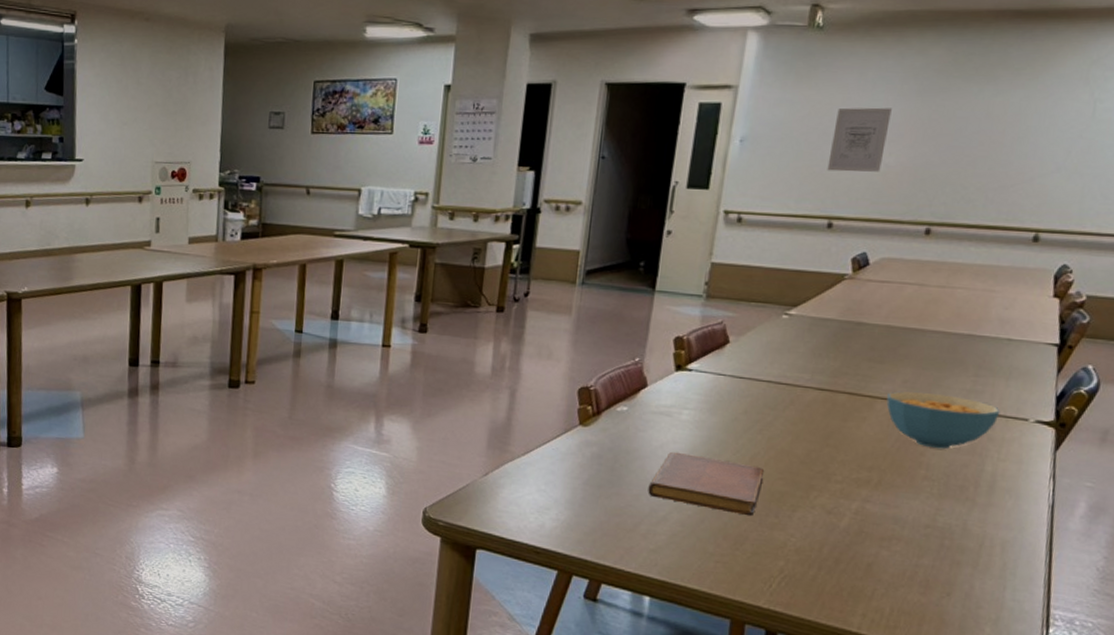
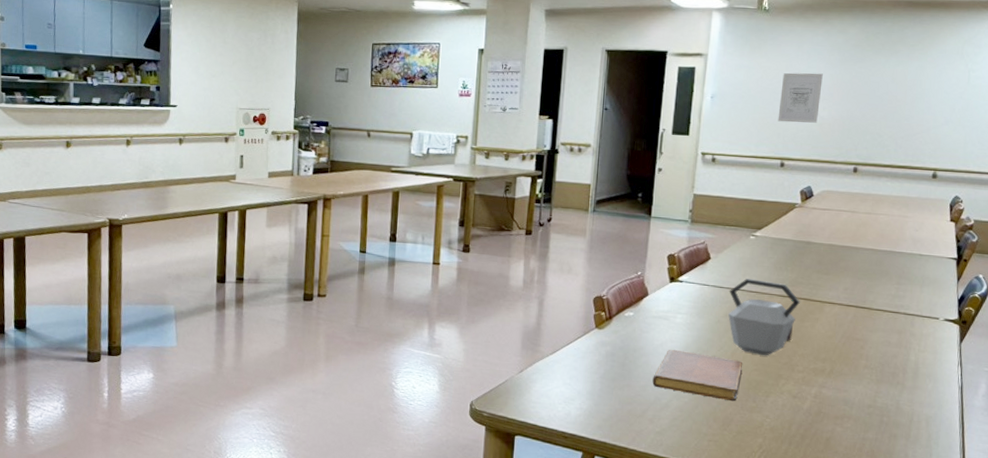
kettle: none [748,367,845,462] -> present [728,279,801,355]
cereal bowl: present [886,391,1001,449] -> none [833,297,918,343]

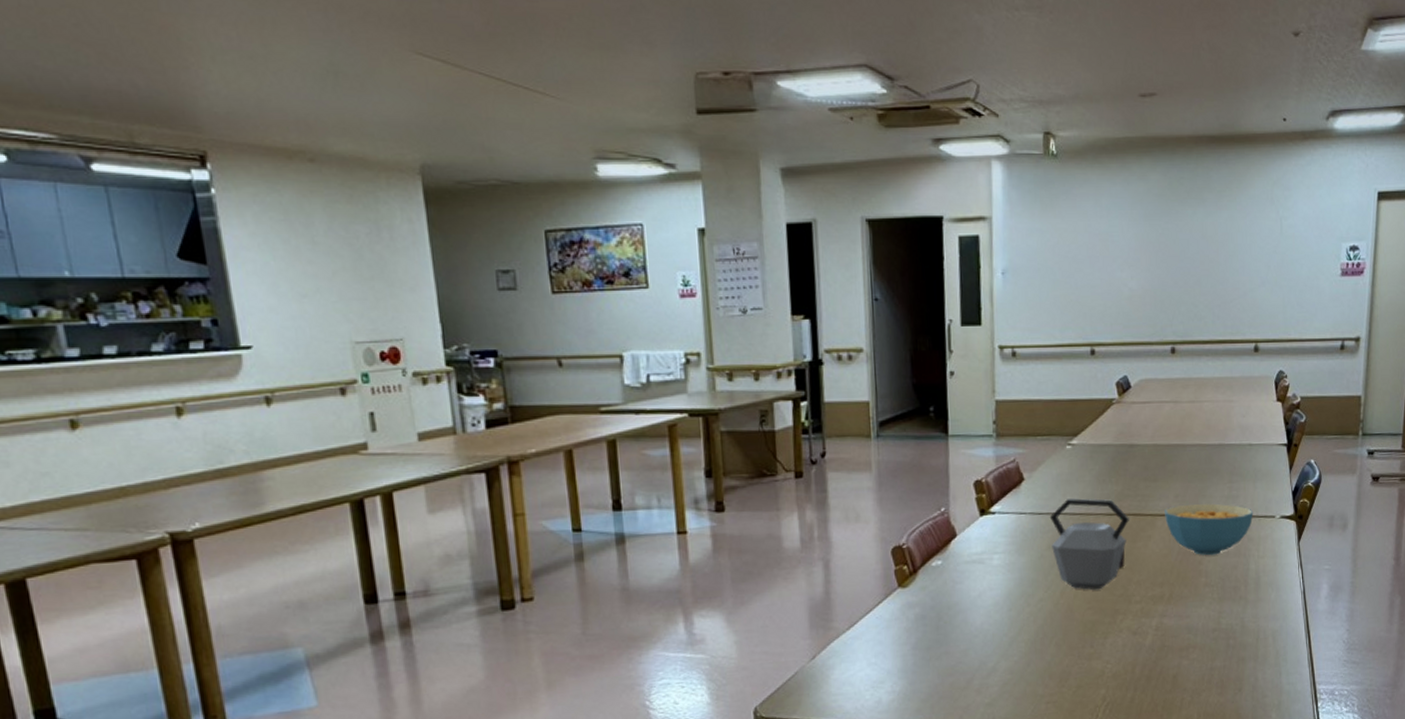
notebook: present [652,349,743,402] -> none [974,598,1075,652]
wall art: present [778,72,823,123] -> none [1081,233,1127,298]
cereal bowl: none [833,297,918,343] -> present [1165,503,1254,556]

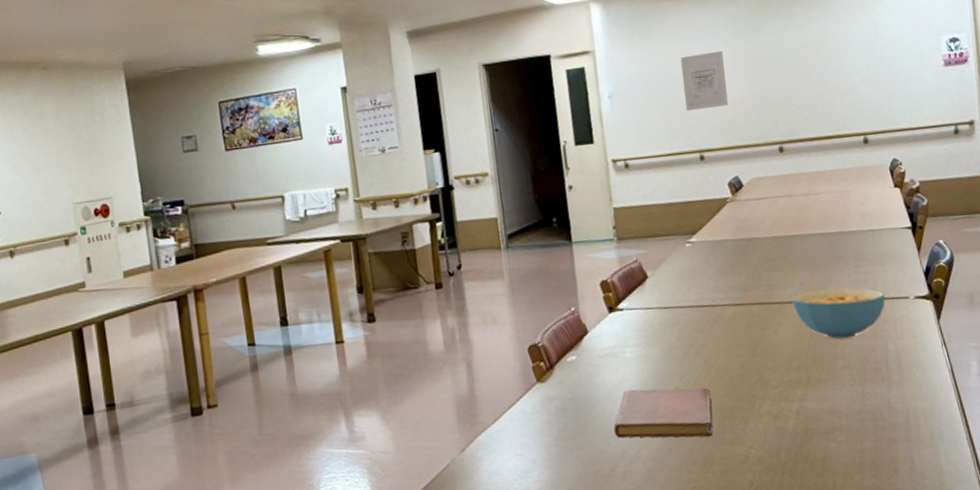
notebook: none [974,598,1075,652] -> present [614,388,713,438]
kettle: present [1049,498,1130,590] -> none [676,290,758,377]
wall art: none [1081,233,1127,298] -> present [680,50,729,111]

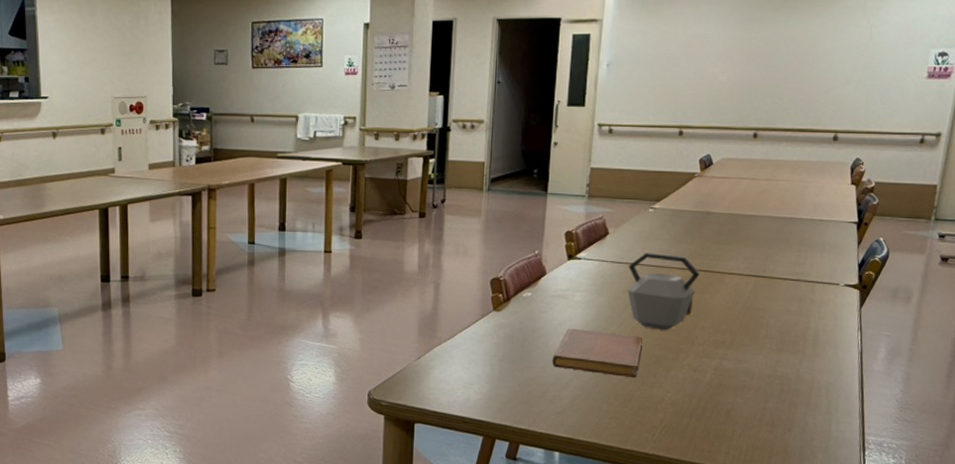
kettle: none [676,290,758,377] -> present [627,253,701,330]
wall art: present [680,50,729,111] -> none [676,35,722,89]
cereal bowl: present [791,288,886,339] -> none [733,266,818,312]

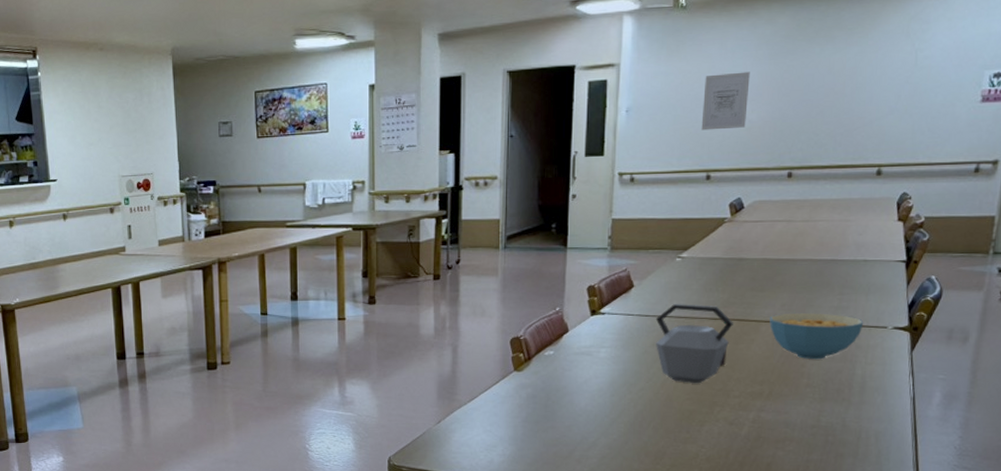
notebook: present [552,328,643,378] -> none [578,385,674,434]
wall art: none [676,35,722,89] -> present [701,71,750,131]
cereal bowl: none [733,266,818,312] -> present [770,312,864,360]

